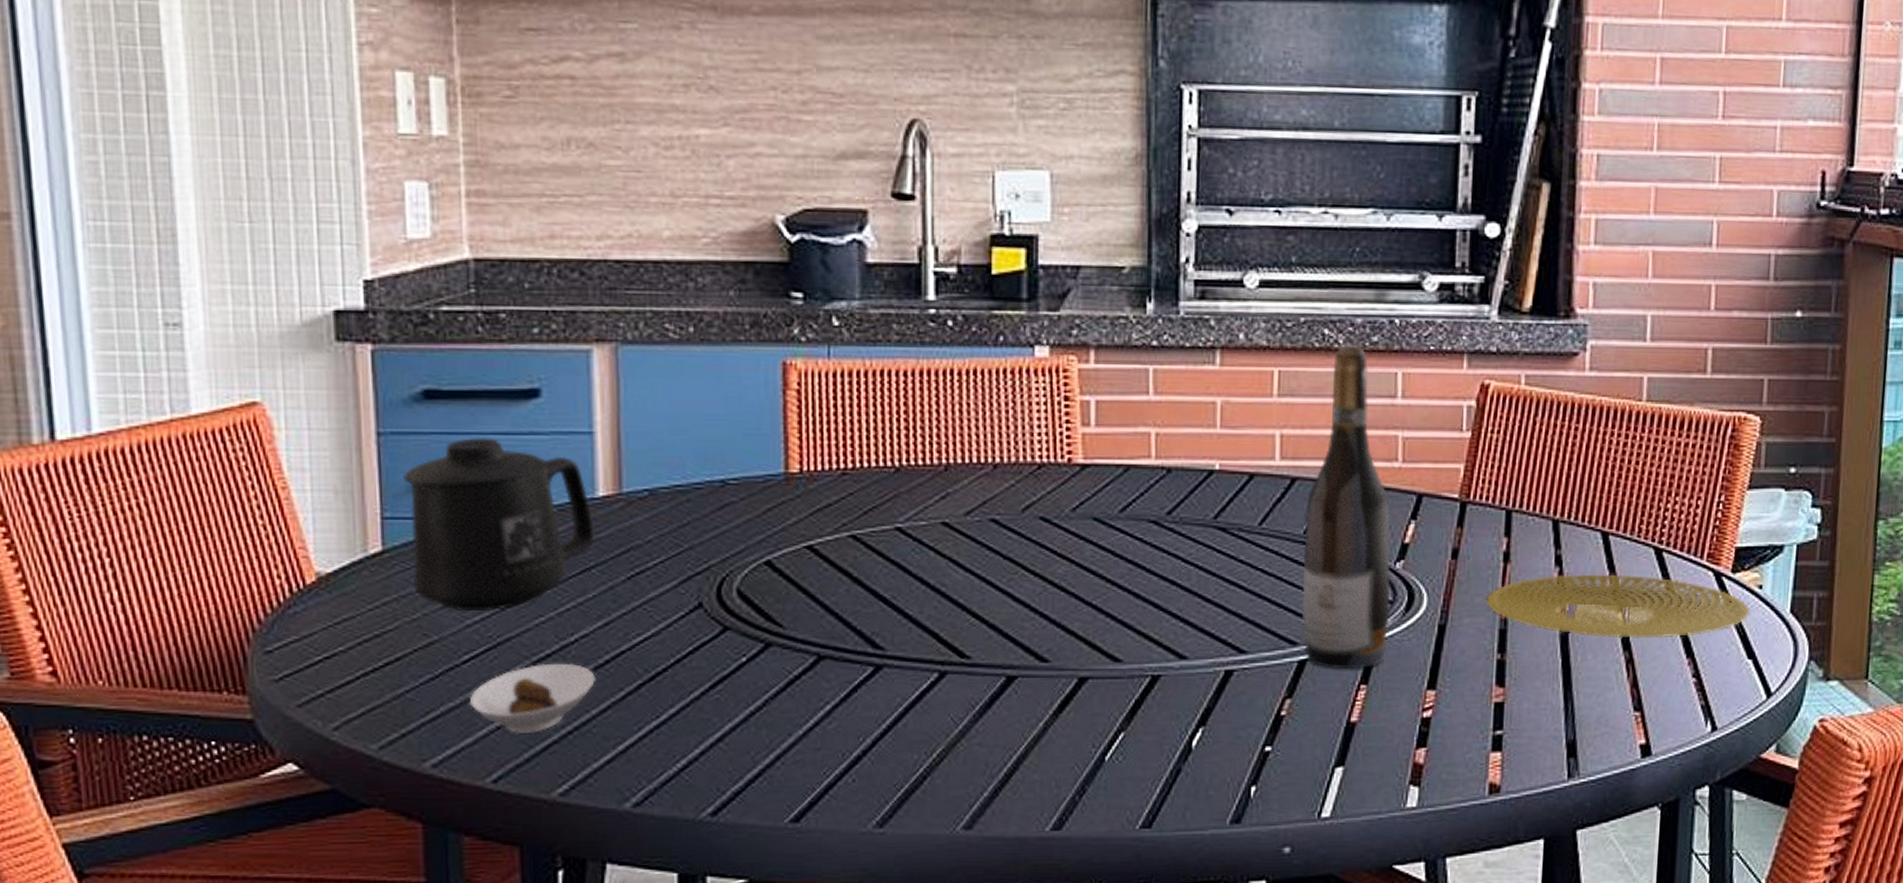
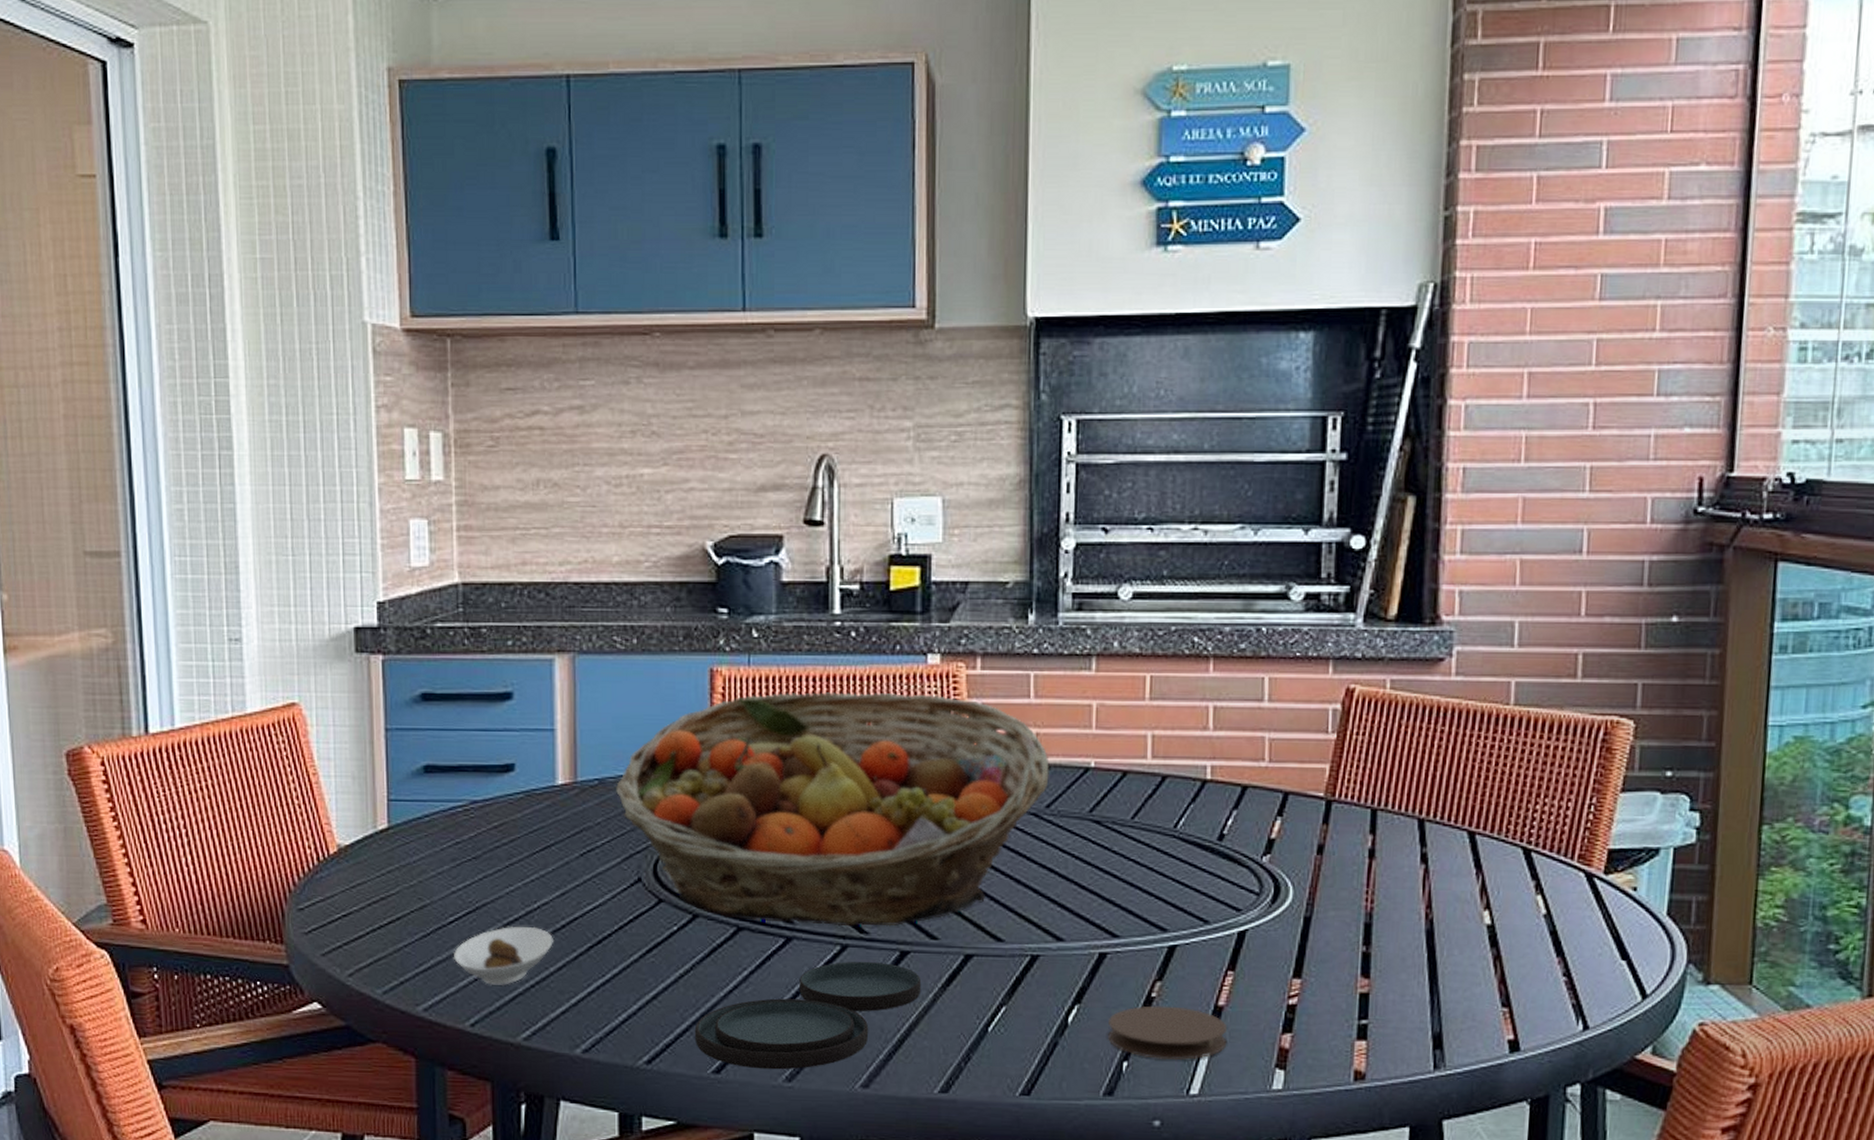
mug: present [403,438,595,612] -> none [405,733,555,880]
fruit basket: none [669,388,1170,651] -> present [615,692,1049,927]
plate: none [768,689,1031,815] -> present [694,961,922,1070]
coaster: none [1234,724,1359,783] -> present [1107,1005,1227,1061]
wine bottle: present [1301,345,1391,670] -> none [1171,652,1258,956]
plate: present [1486,574,1751,639] -> none [1351,871,1624,937]

